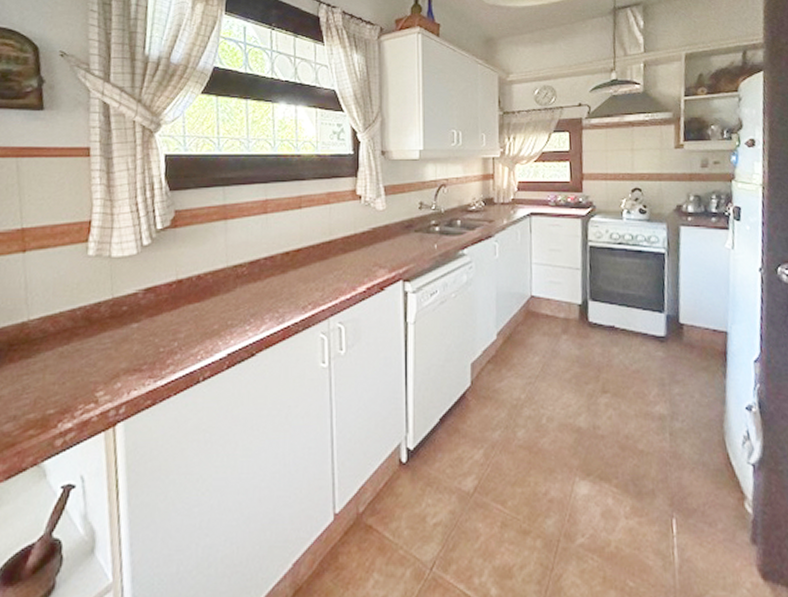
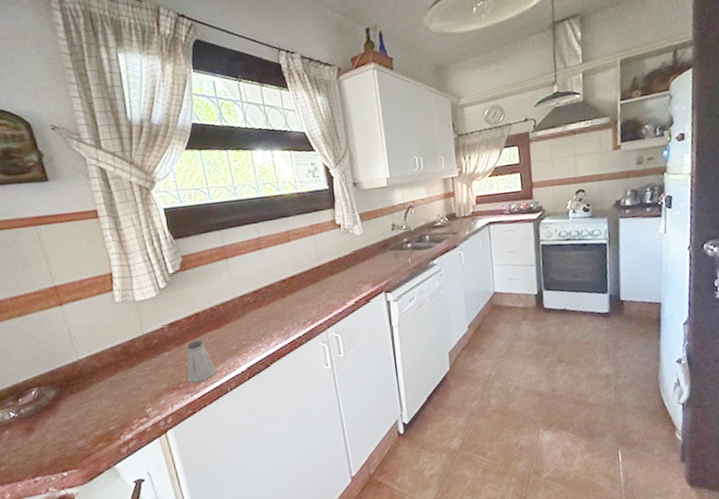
saltshaker: none [154,313,191,366] -> present [186,340,217,383]

